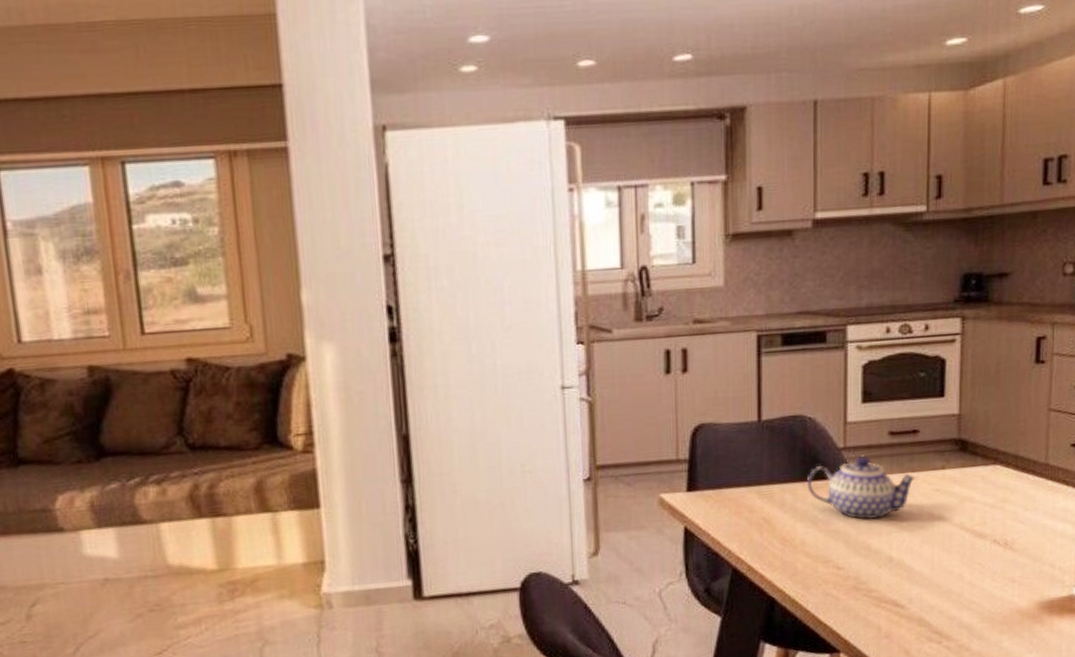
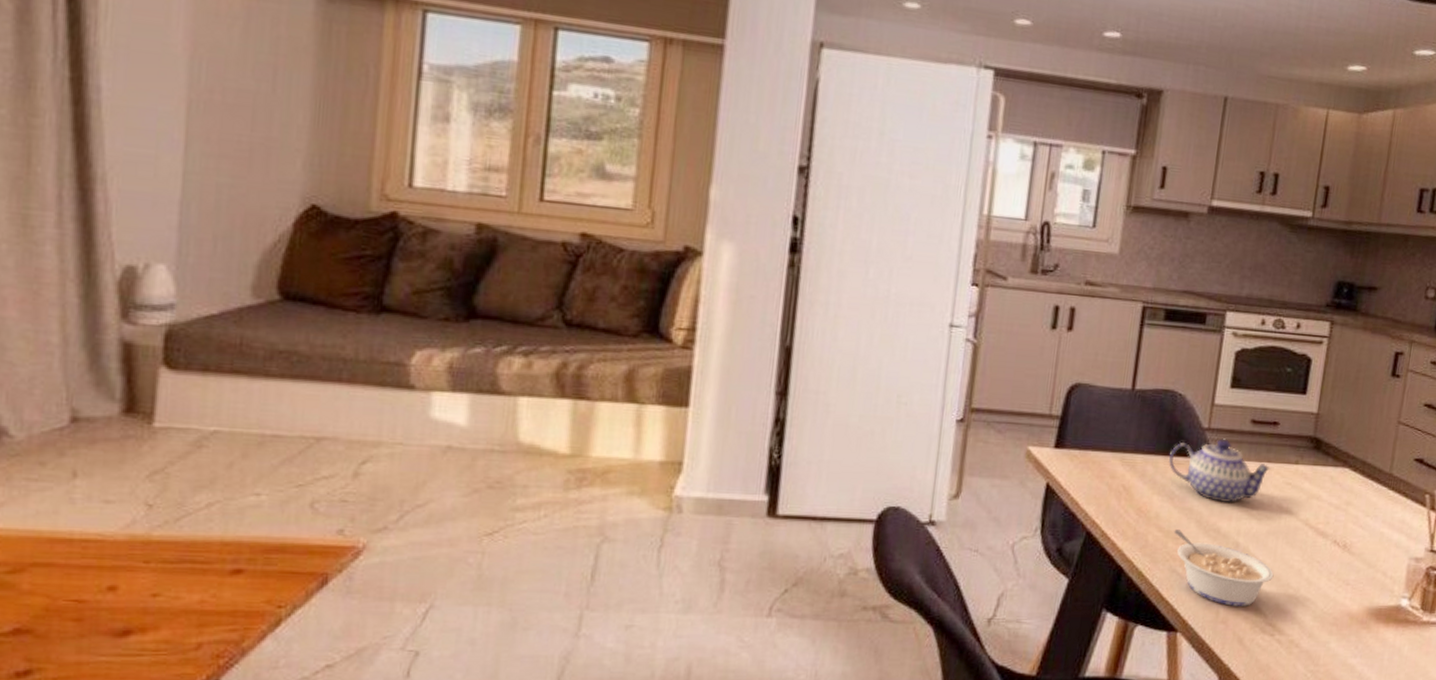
legume: none [822,553,934,620] -> present [1174,529,1274,606]

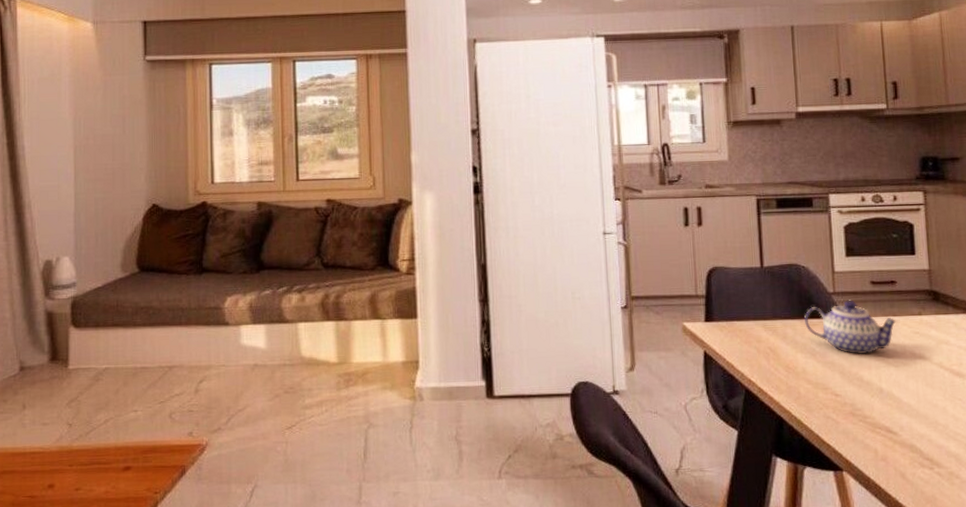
legume: present [1174,529,1274,606] -> none [821,381,921,445]

